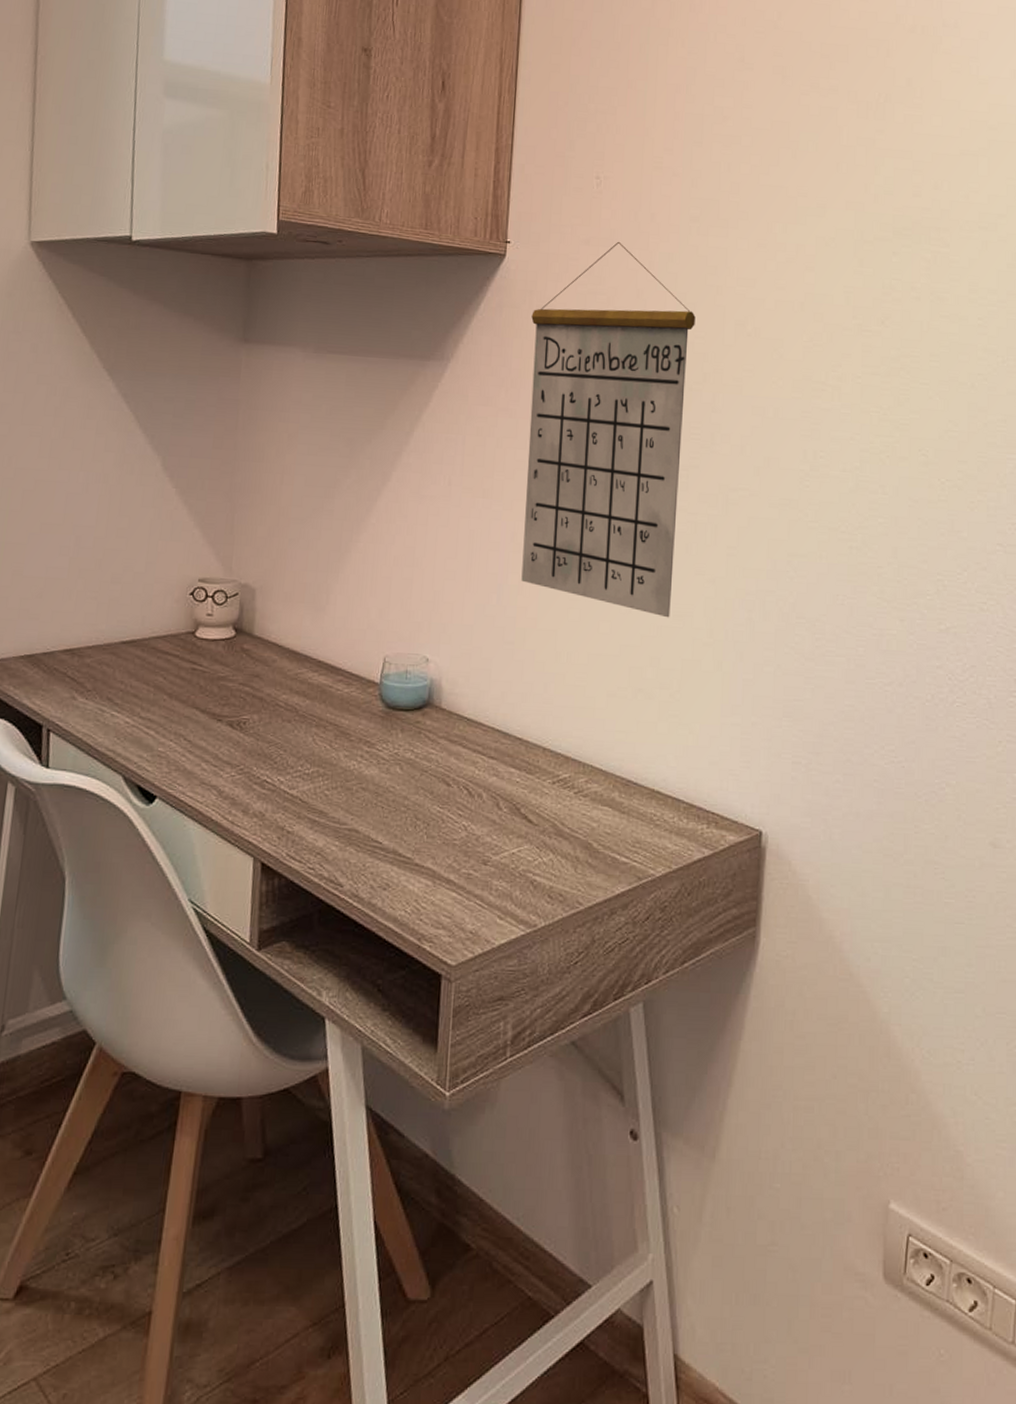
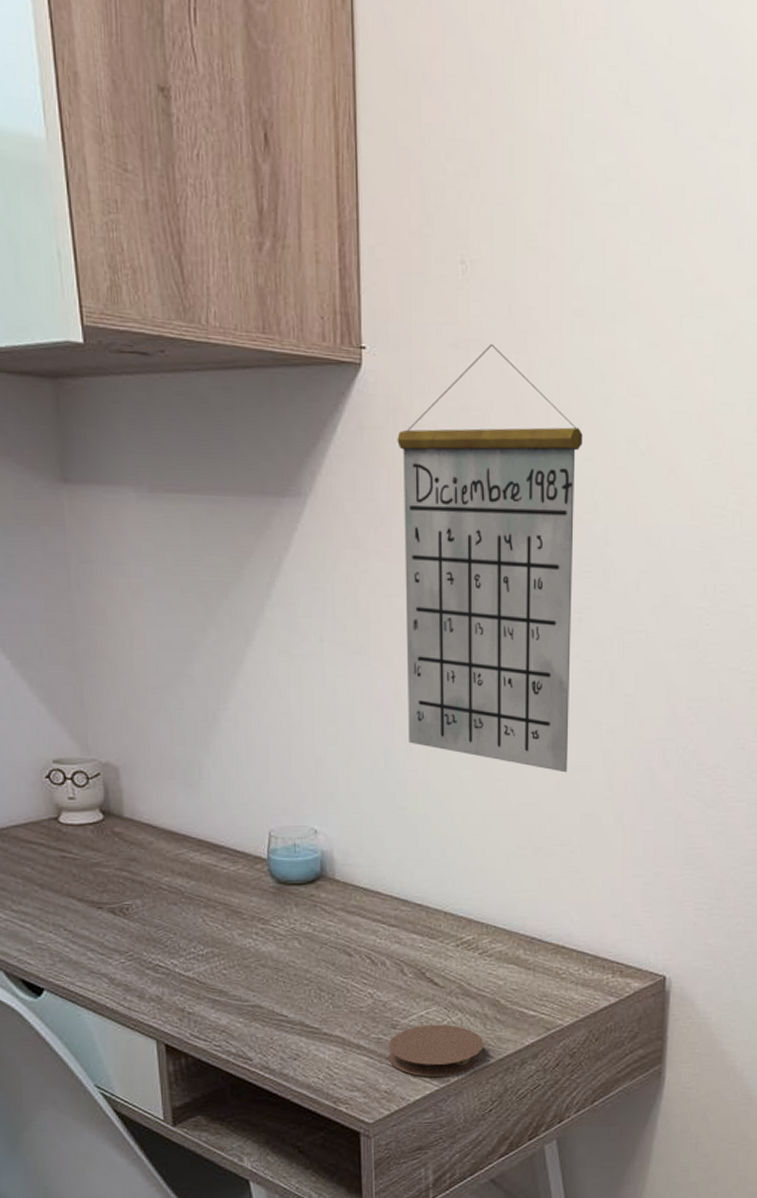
coaster: none [477,863,574,921] -> present [388,1024,484,1077]

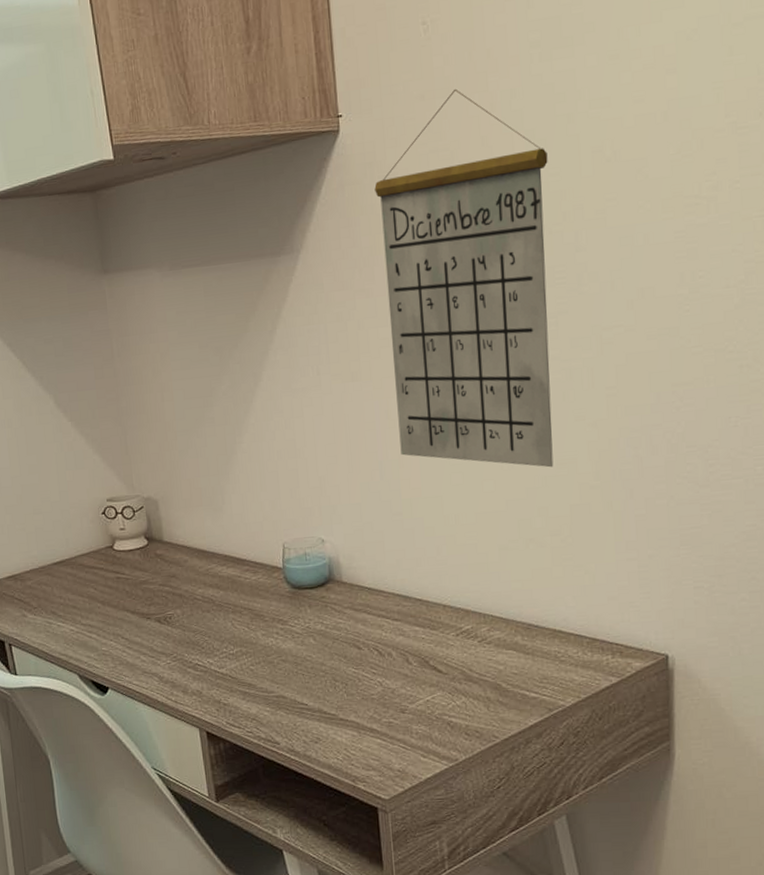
coaster: present [388,1024,484,1077] -> none [398,708,489,757]

